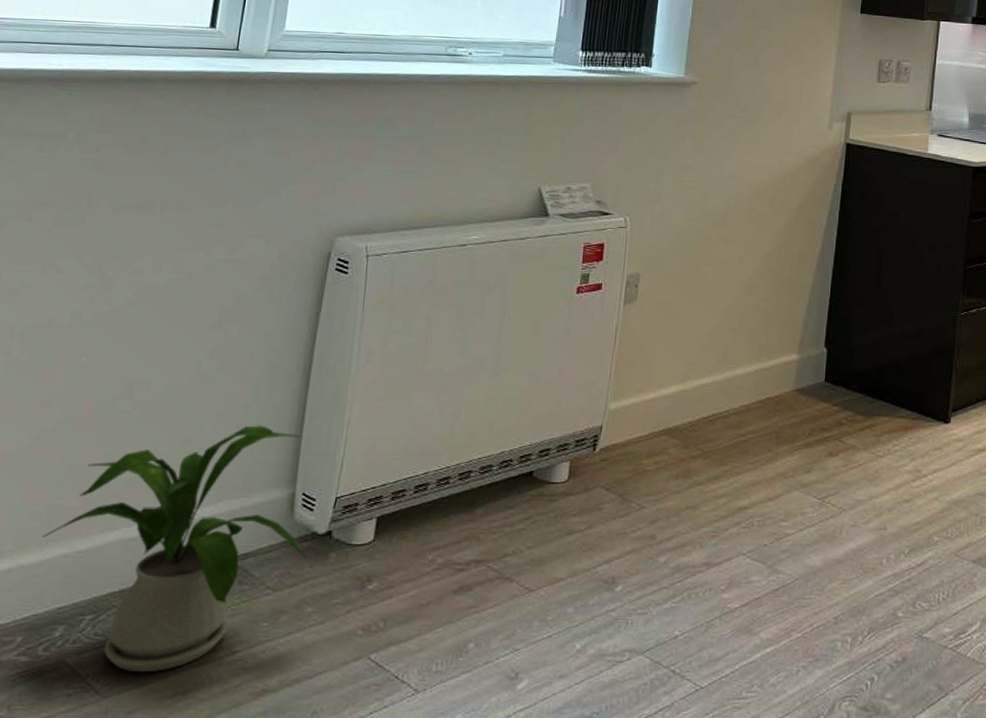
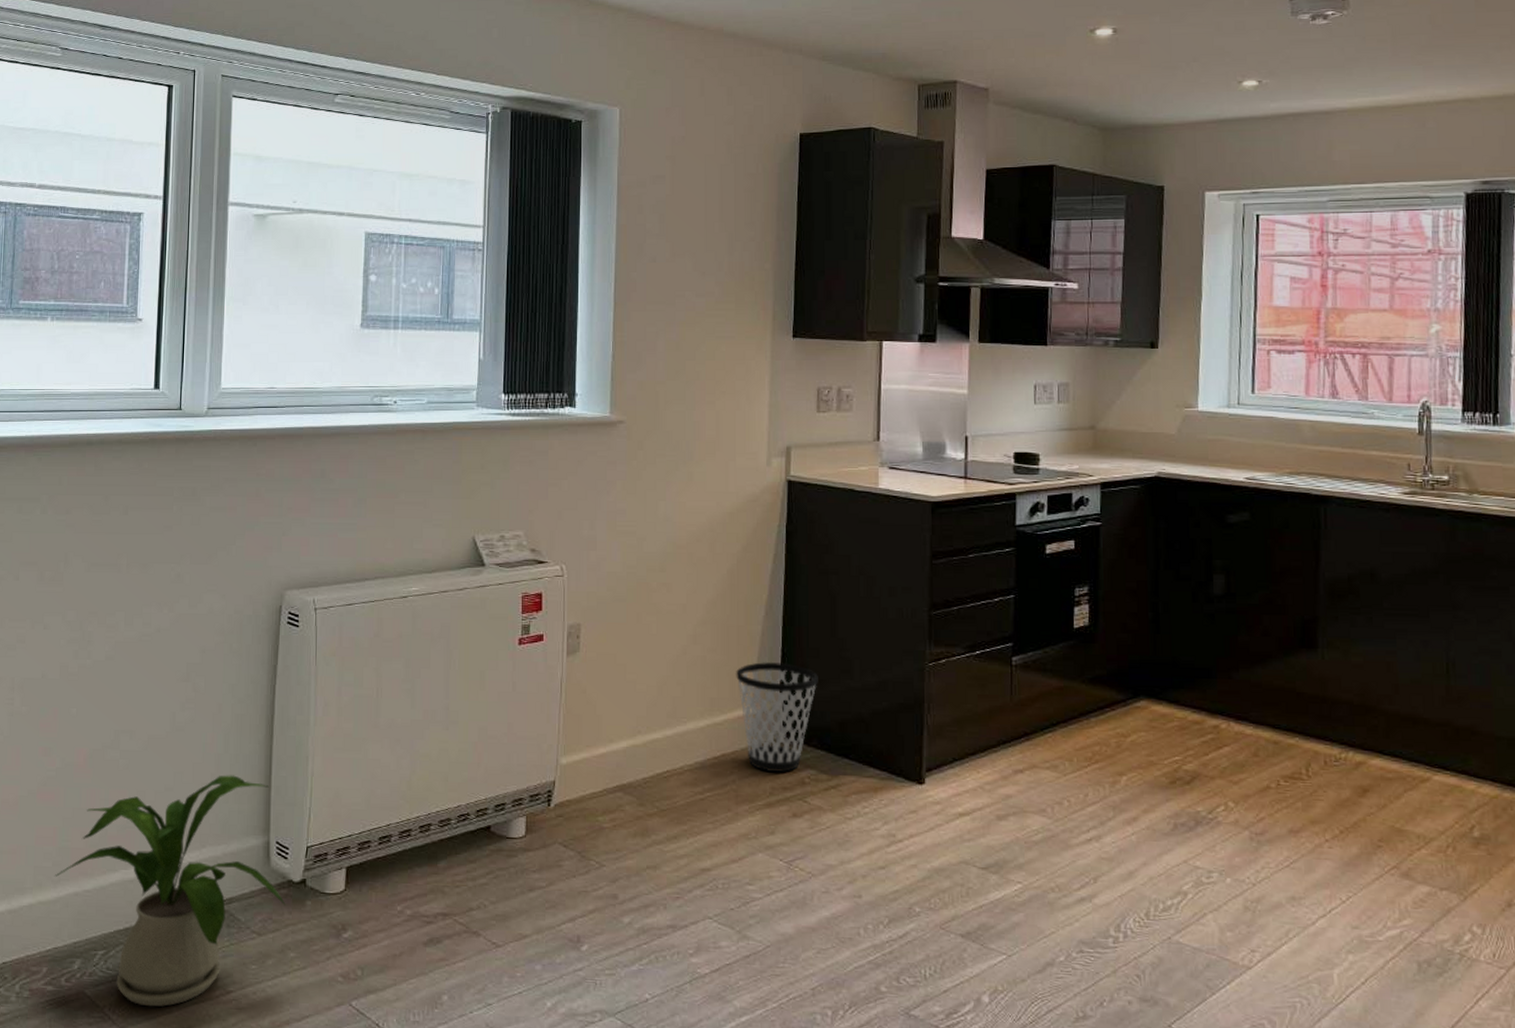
wastebasket: none [785,310,861,414] -> present [736,661,818,772]

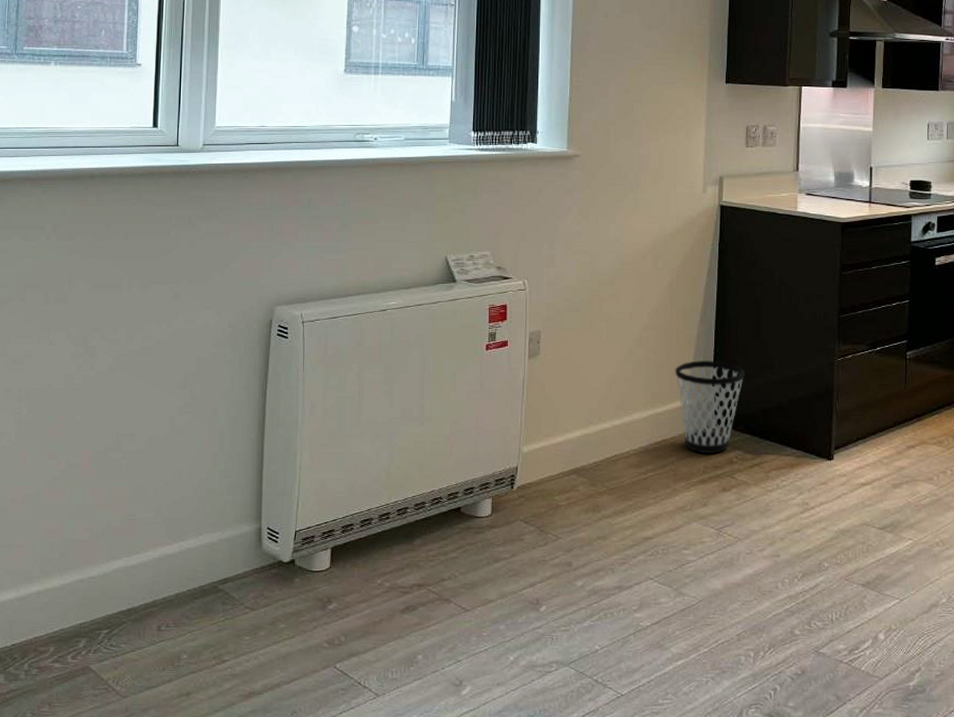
house plant: present [55,775,286,1007] -> none [61,470,276,678]

